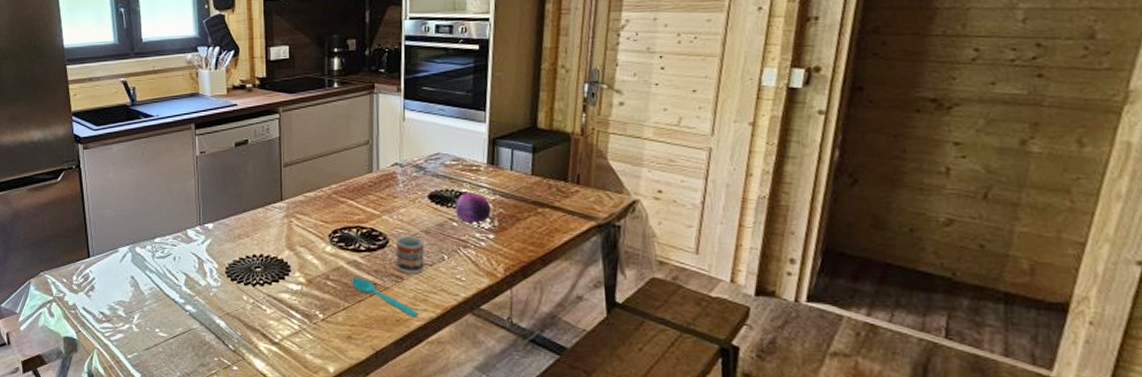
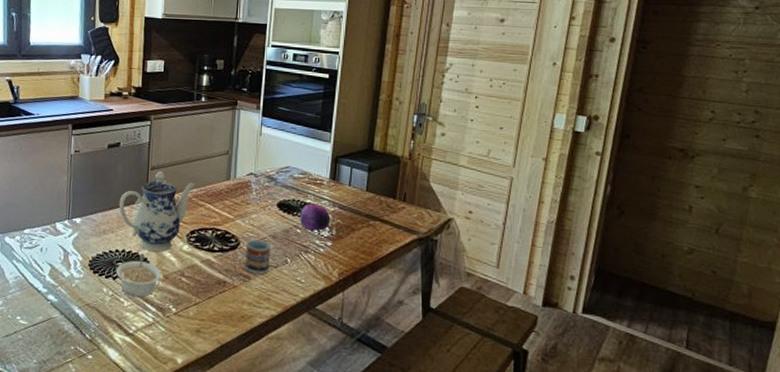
teapot: none [252,168,334,255] -> present [119,172,196,253]
legume: none [256,258,305,303] -> present [116,254,162,297]
spoon: present [352,277,419,317] -> none [204,275,262,315]

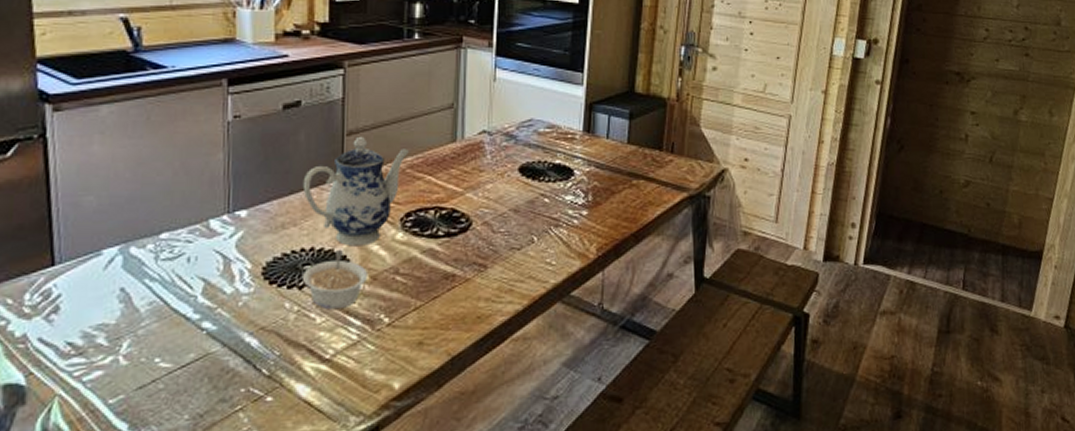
cup: present [245,239,270,275] -> none [480,216,511,262]
fruit: present [300,202,331,234] -> none [548,163,586,201]

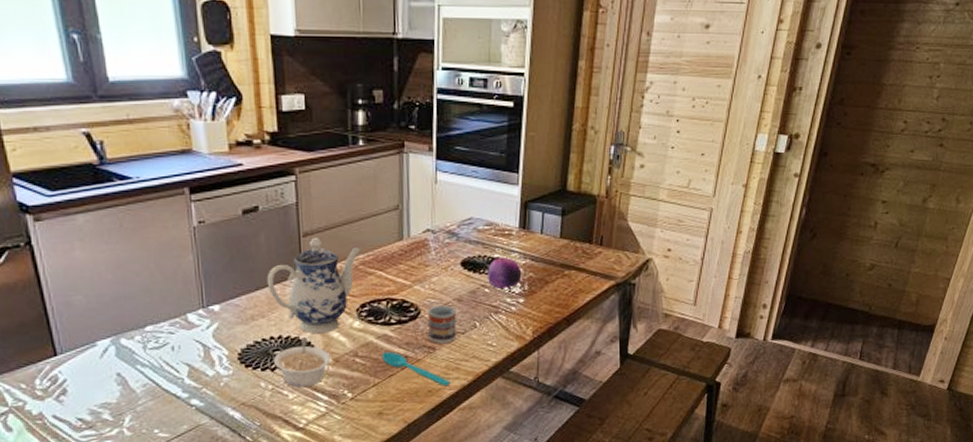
spoon: none [427,269,503,312] -> present [382,351,451,387]
cup: none [480,216,511,262] -> present [428,305,456,344]
fruit: none [548,163,586,201] -> present [488,257,522,291]

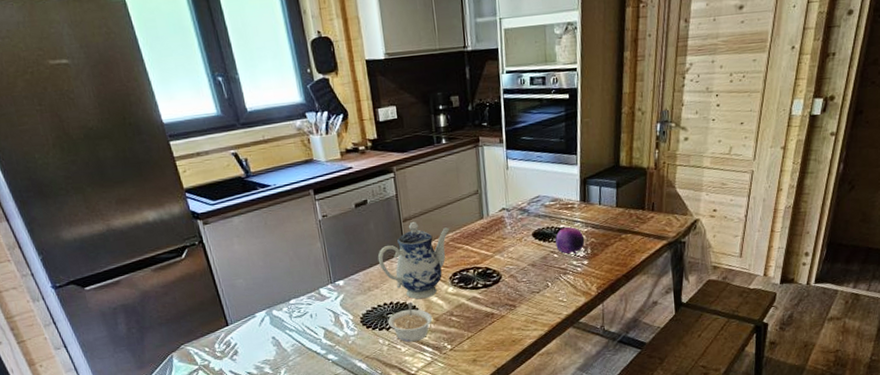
spoon: present [382,351,451,387] -> none [473,310,530,337]
cup: present [428,305,456,344] -> none [508,270,532,302]

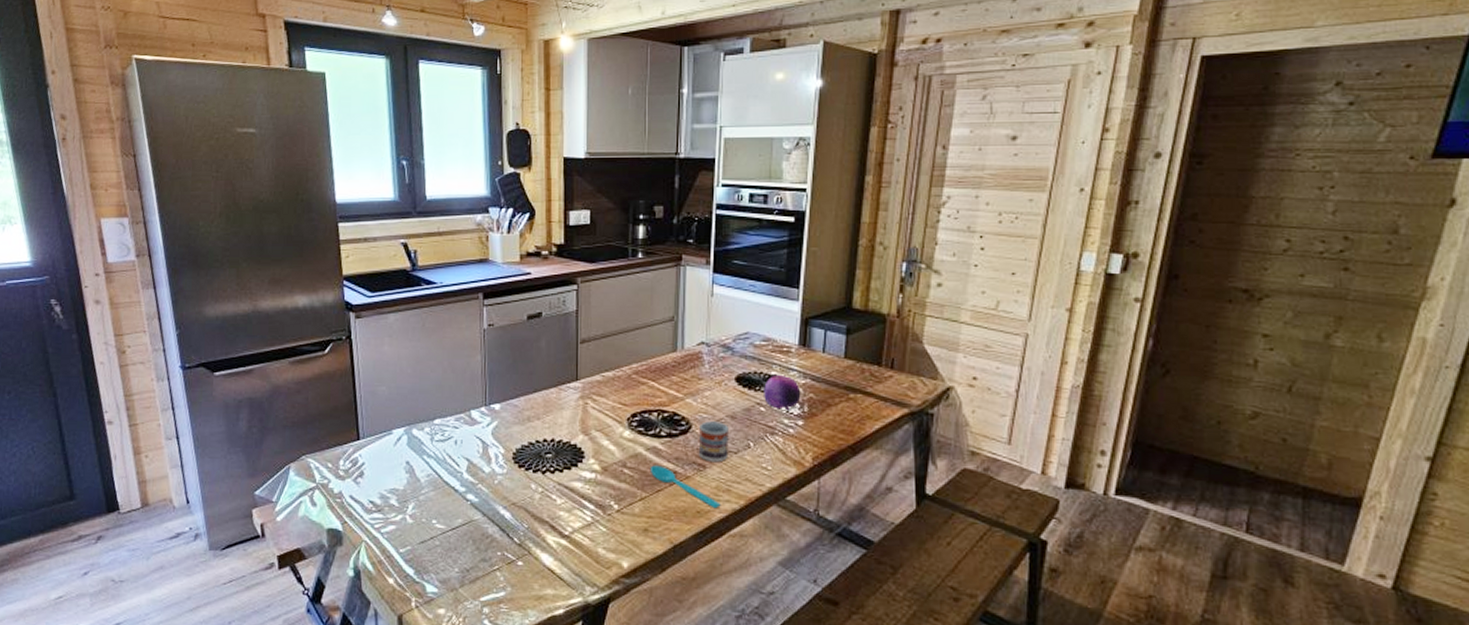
teapot: present [377,222,450,300] -> none [544,345,635,441]
legume: present [388,302,433,342] -> none [546,443,600,493]
spoon: none [473,310,530,337] -> present [651,465,721,509]
cup: none [508,270,532,302] -> present [699,421,729,463]

